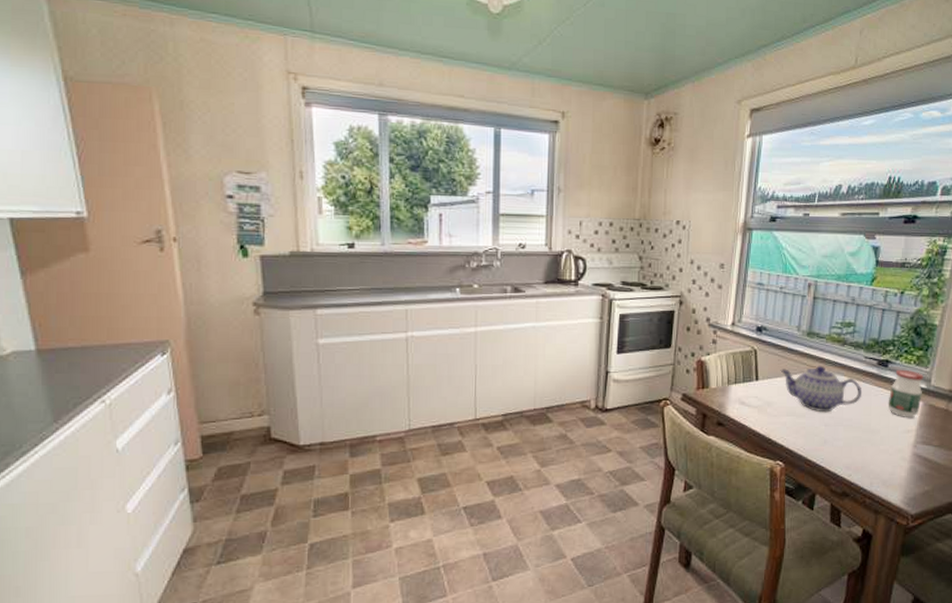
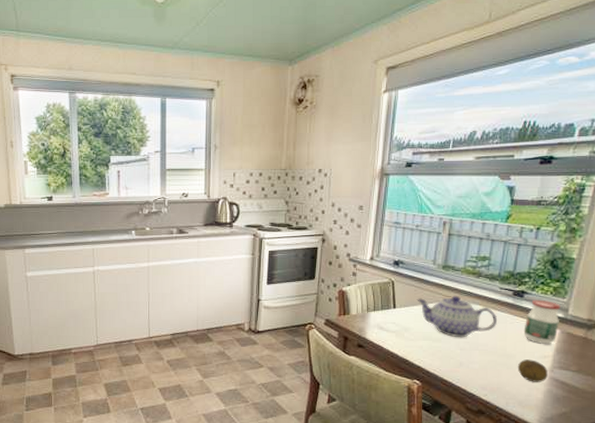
fruit: none [881,435,911,459] -> present [517,359,548,382]

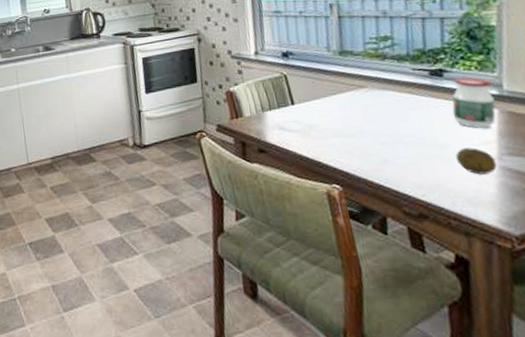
teapot: present [417,295,498,338] -> none [316,82,419,131]

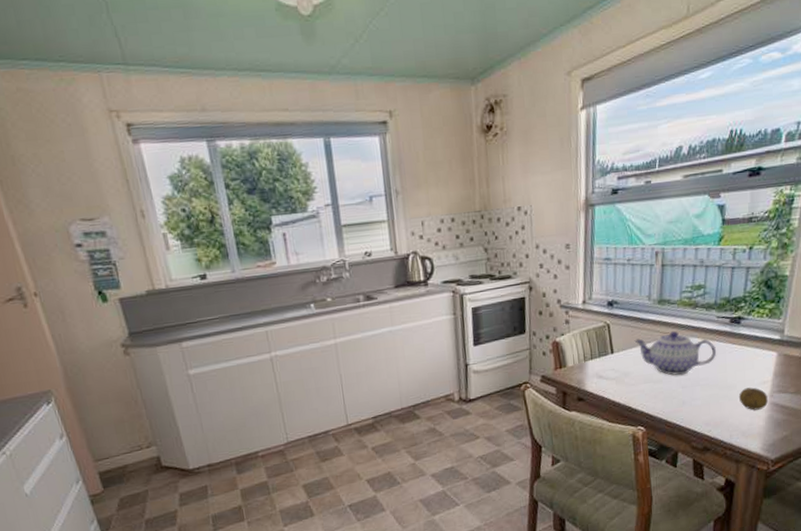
teapot: none [316,82,419,131] -> present [634,330,717,376]
jar: present [452,76,496,128] -> none [742,323,777,370]

